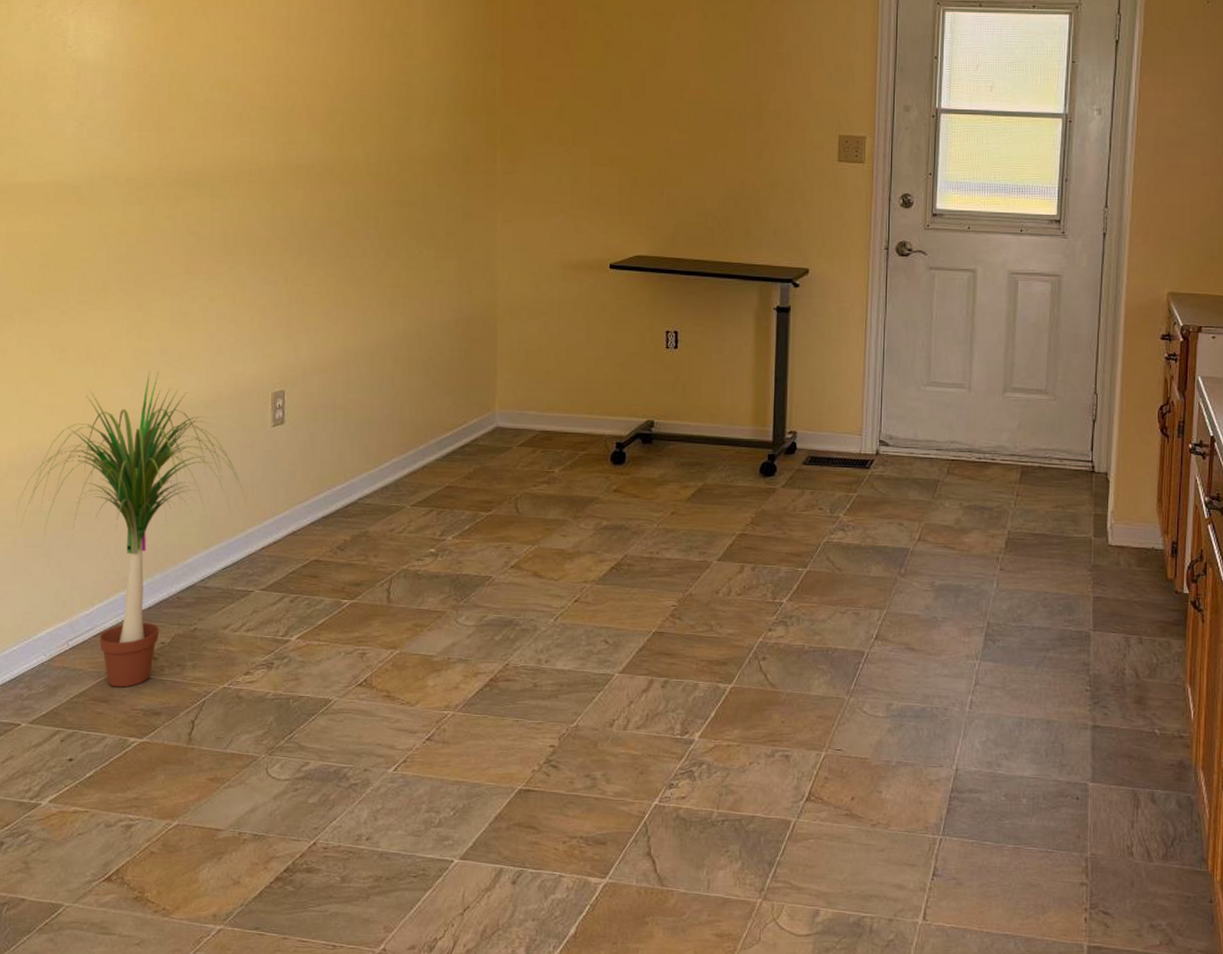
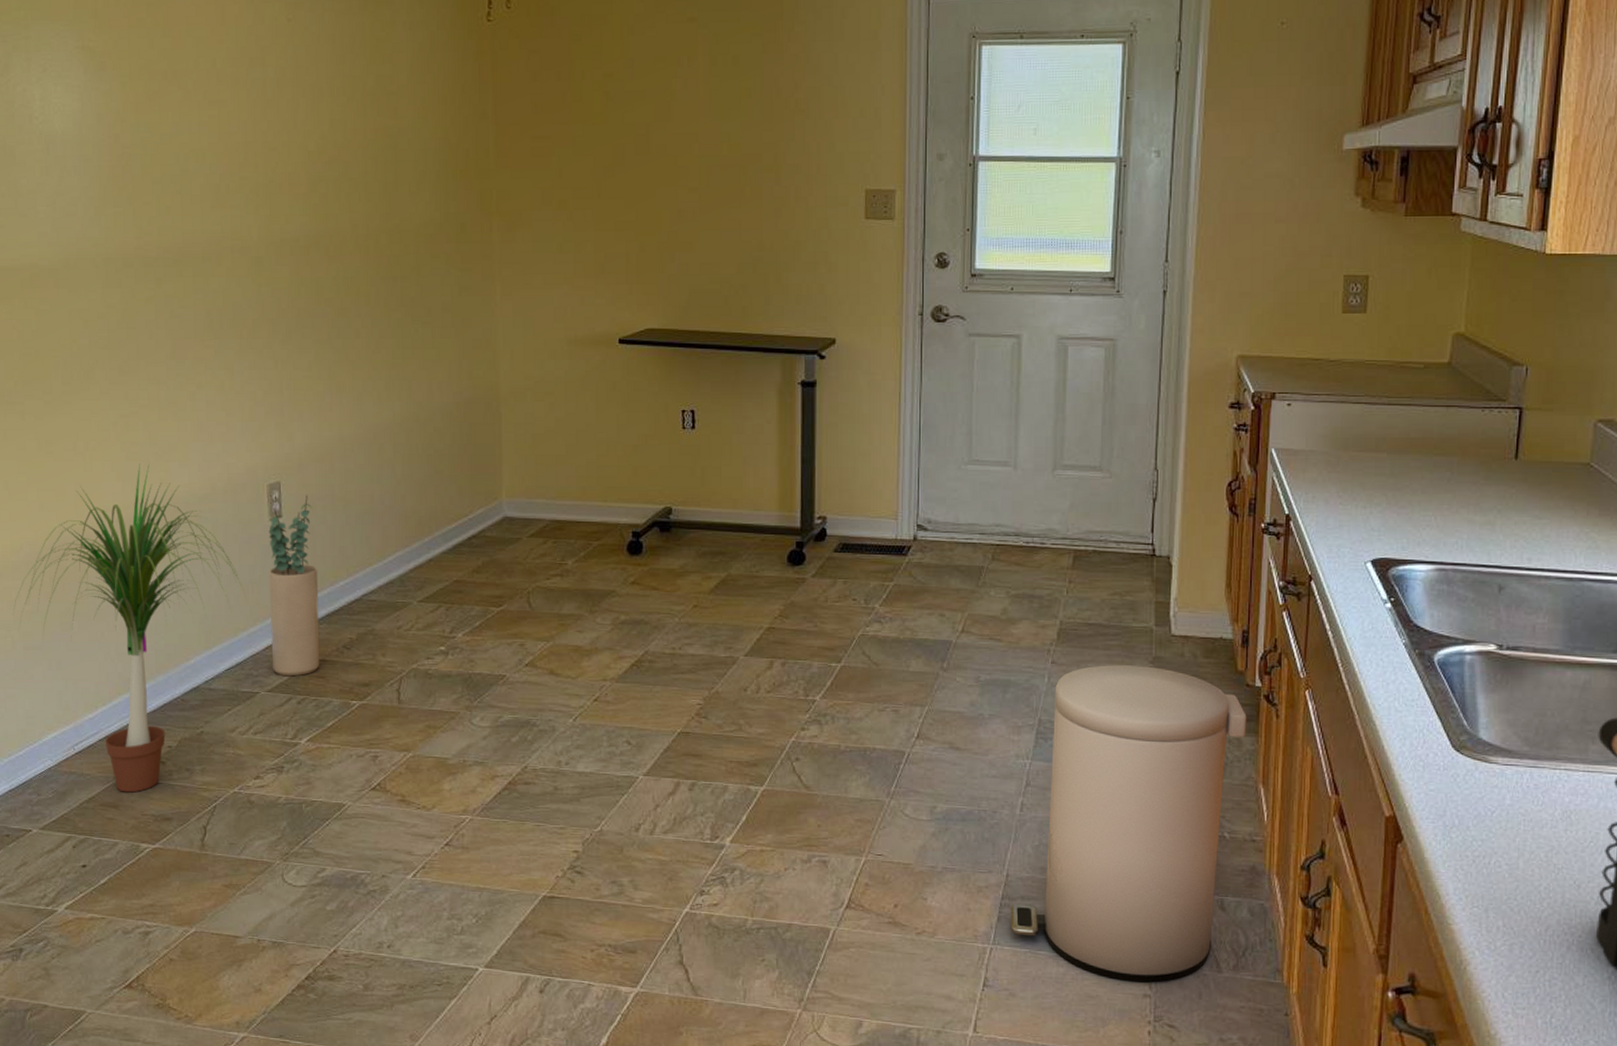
vase: none [267,403,317,576] -> present [268,495,320,677]
pedal bin: none [959,572,1176,872] -> present [1011,665,1247,983]

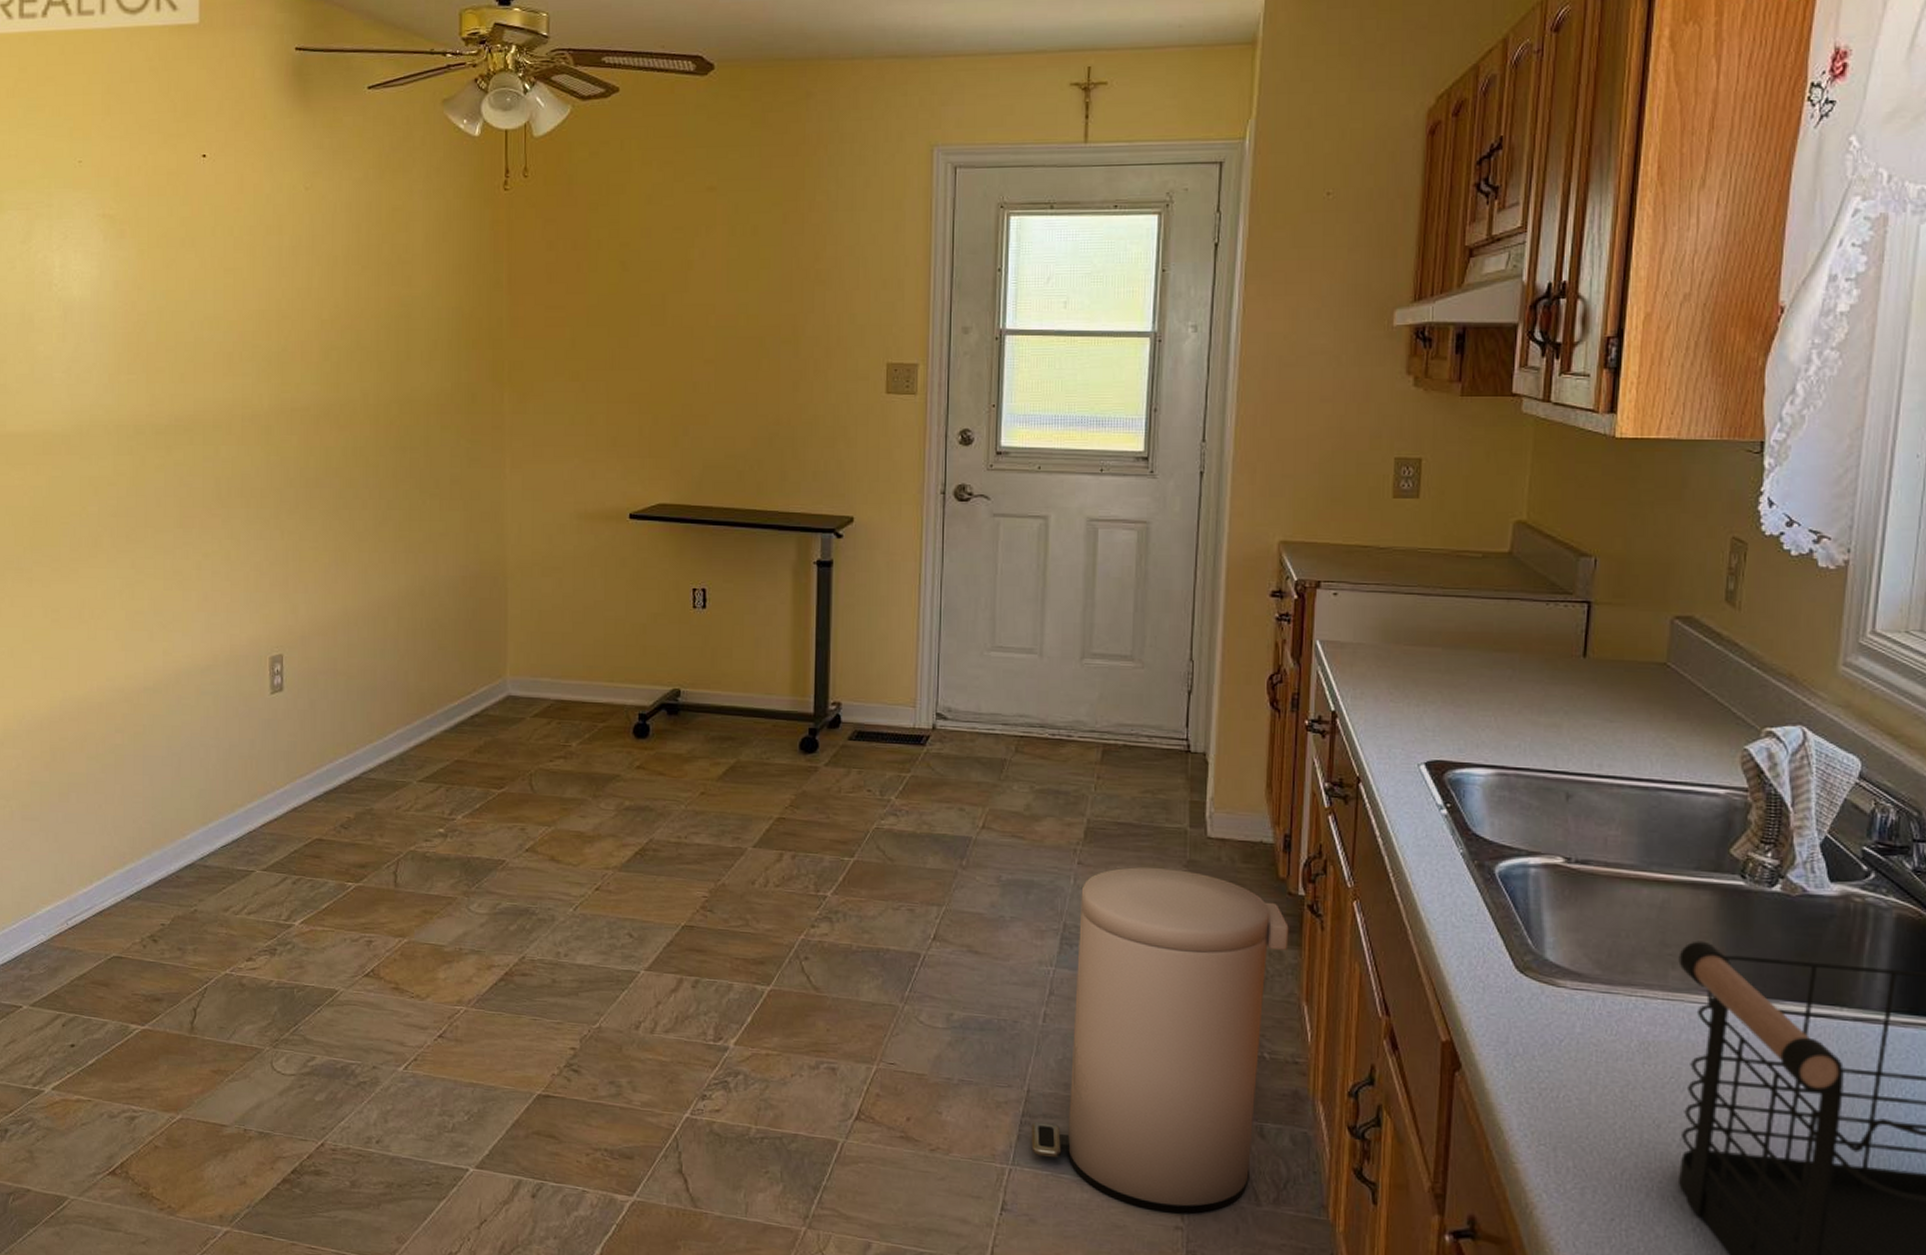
potted plant: present [13,463,246,793] -> none [13,633,244,971]
vase: present [268,495,320,677] -> none [267,669,318,856]

